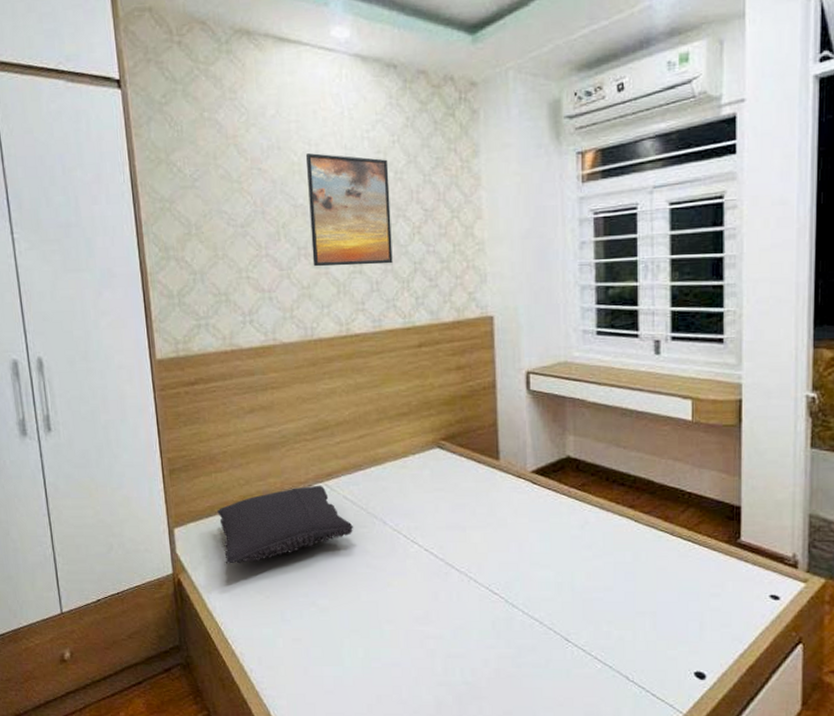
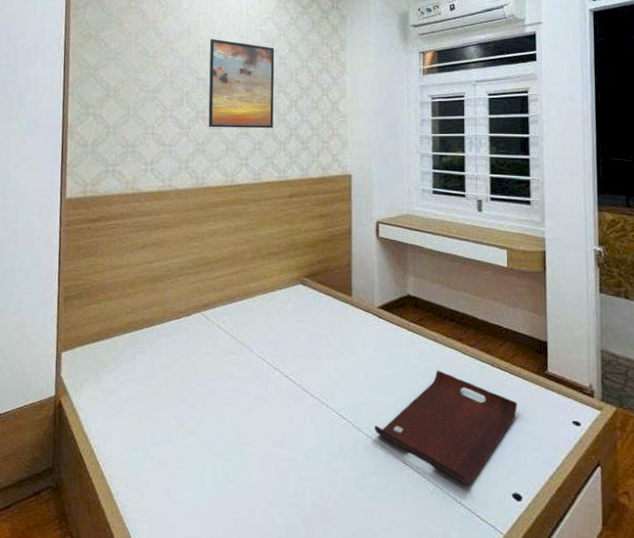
pillow: present [217,485,353,564] -> none [103,314,223,387]
serving tray: none [530,541,702,664] -> present [374,370,518,486]

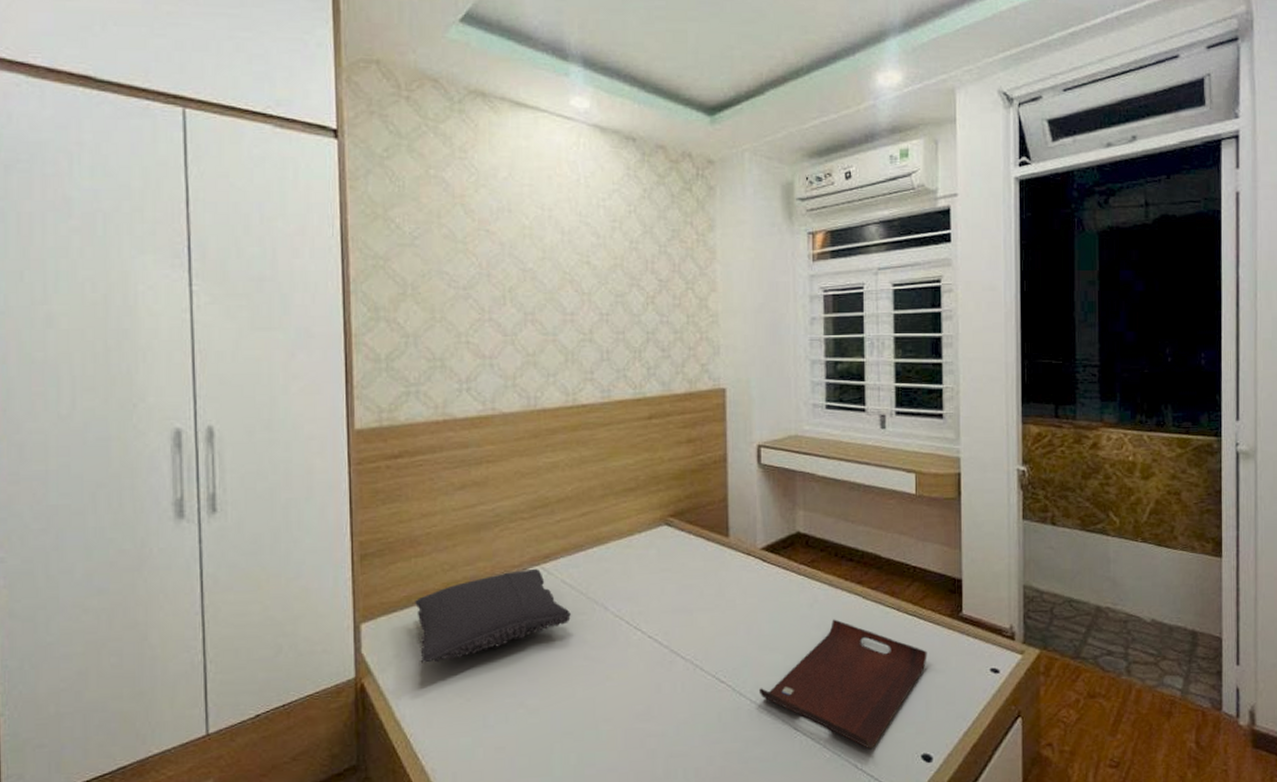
pillow: none [103,314,223,387] -> present [415,568,571,663]
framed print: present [208,39,275,129] -> none [537,218,625,334]

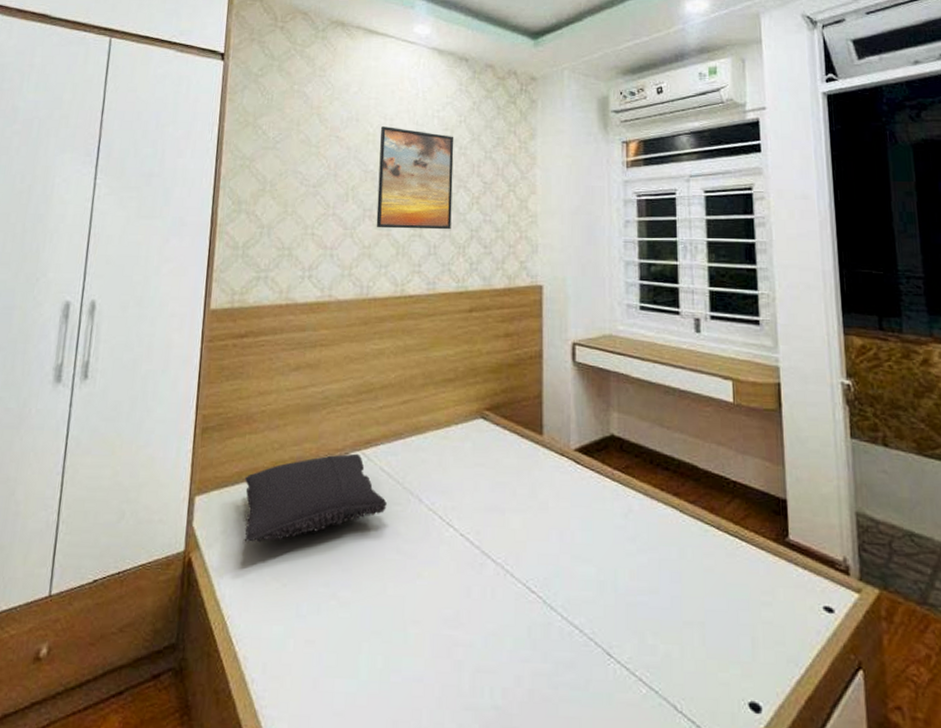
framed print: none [537,218,625,334] -> present [376,126,454,230]
serving tray: present [758,619,927,749] -> none [570,533,752,689]

